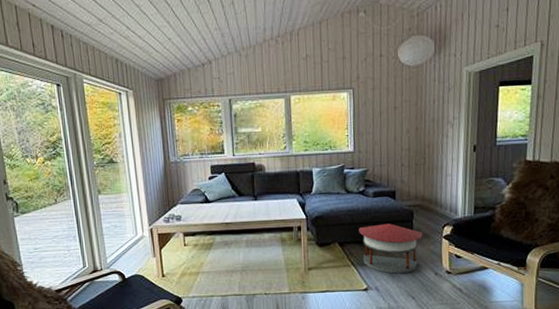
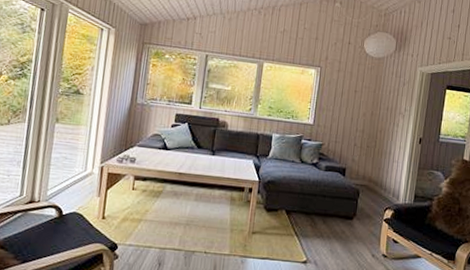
side table: present [359,223,423,274] -> none [306,197,366,251]

